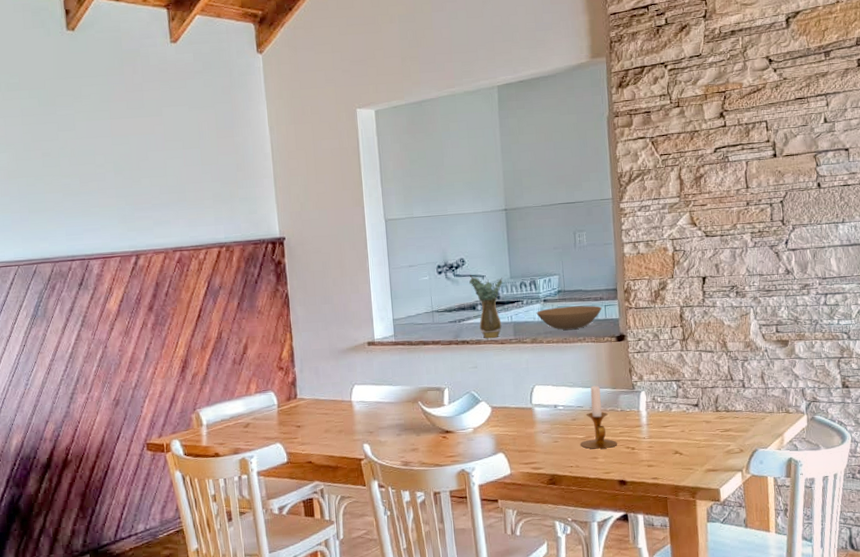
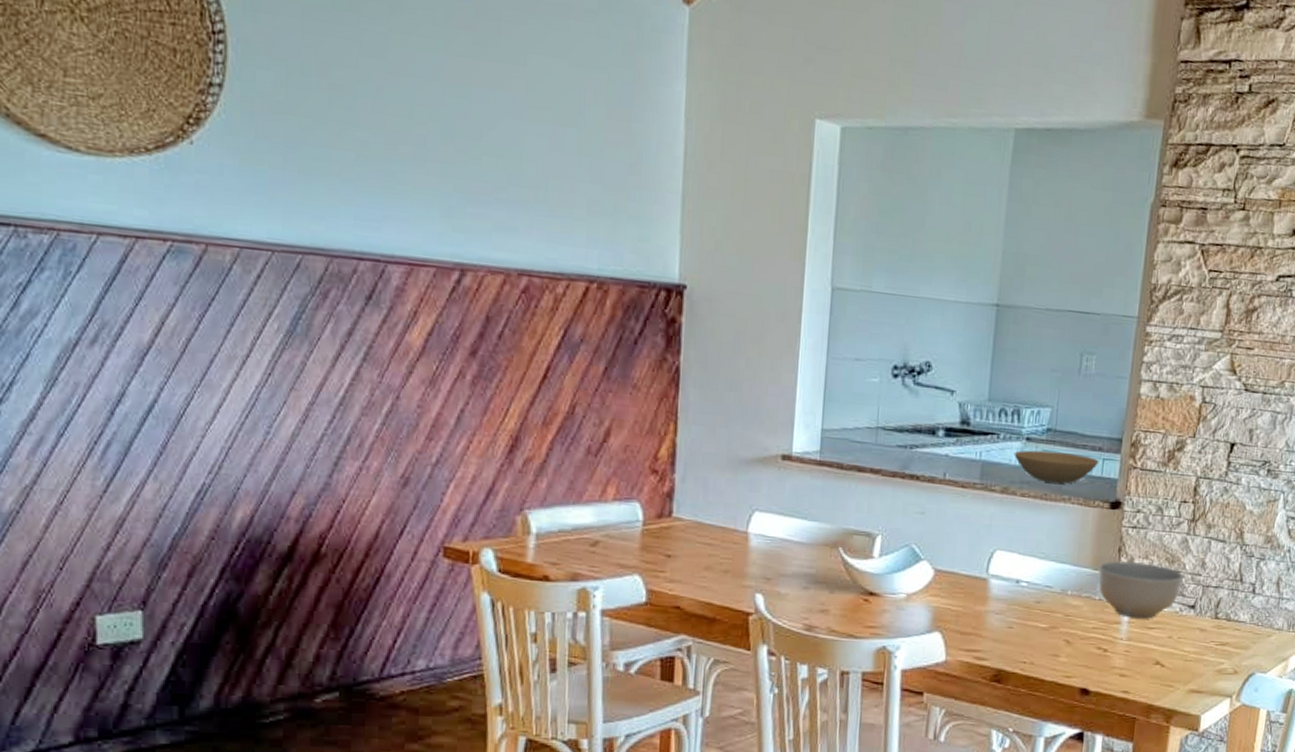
vase: present [469,274,503,339] -> none [933,385,978,479]
candlestick: present [580,385,618,449] -> none [1040,561,1088,645]
bowl: none [615,377,685,421] -> present [1098,561,1183,619]

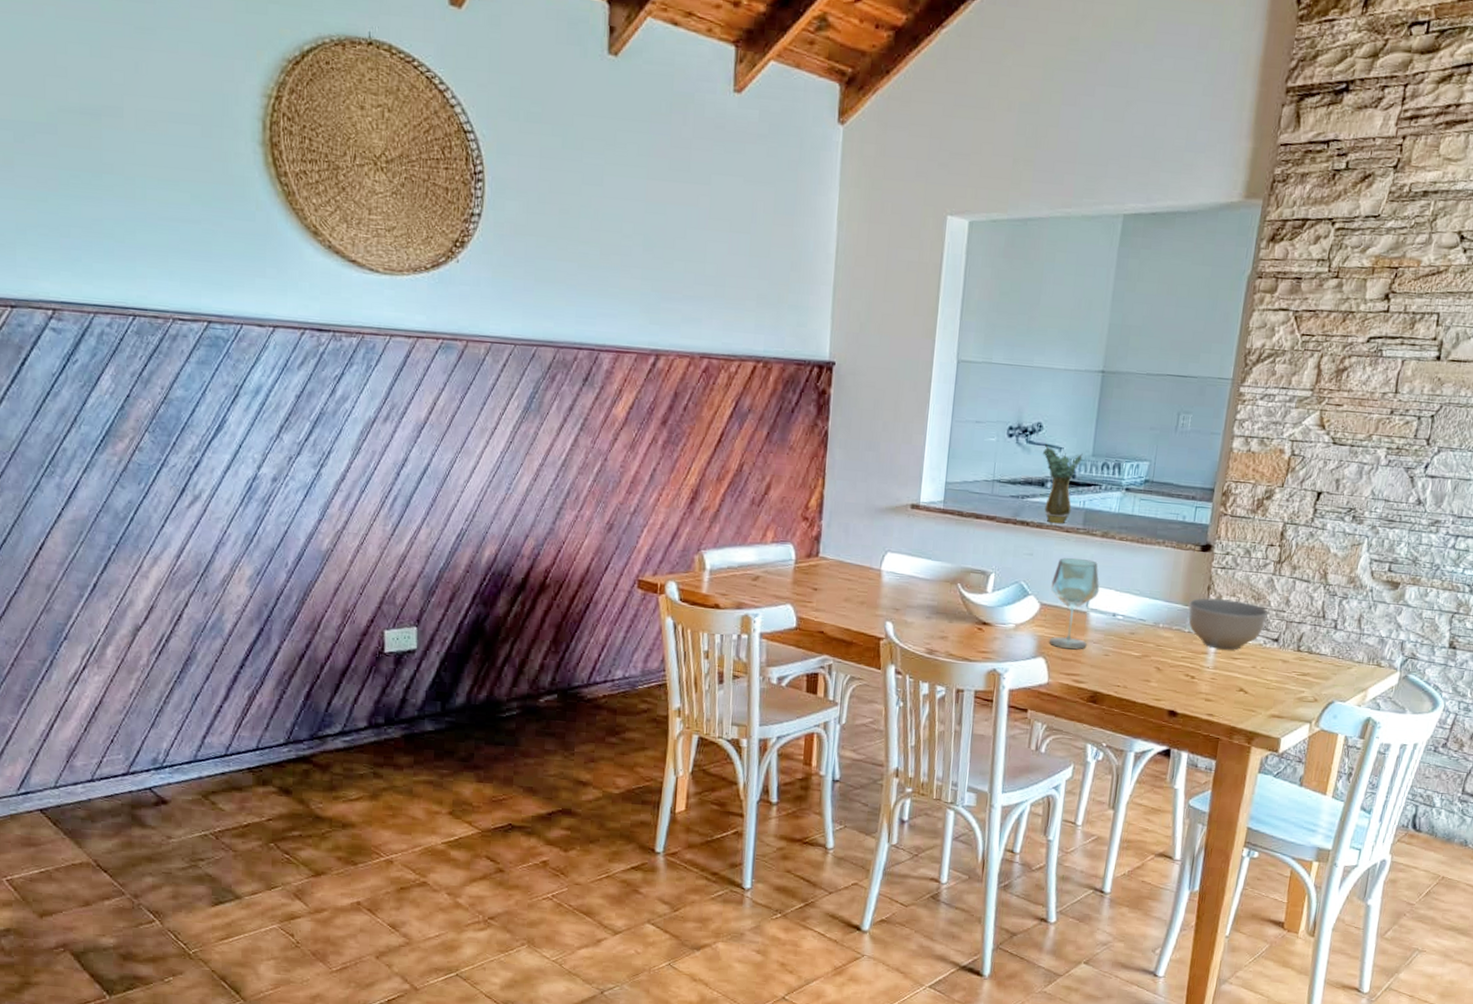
vase: none [933,385,978,479] -> present [1043,443,1083,524]
wine glass: none [945,516,1001,622] -> present [1049,557,1100,650]
bowl: present [1014,450,1099,484] -> none [1114,499,1192,529]

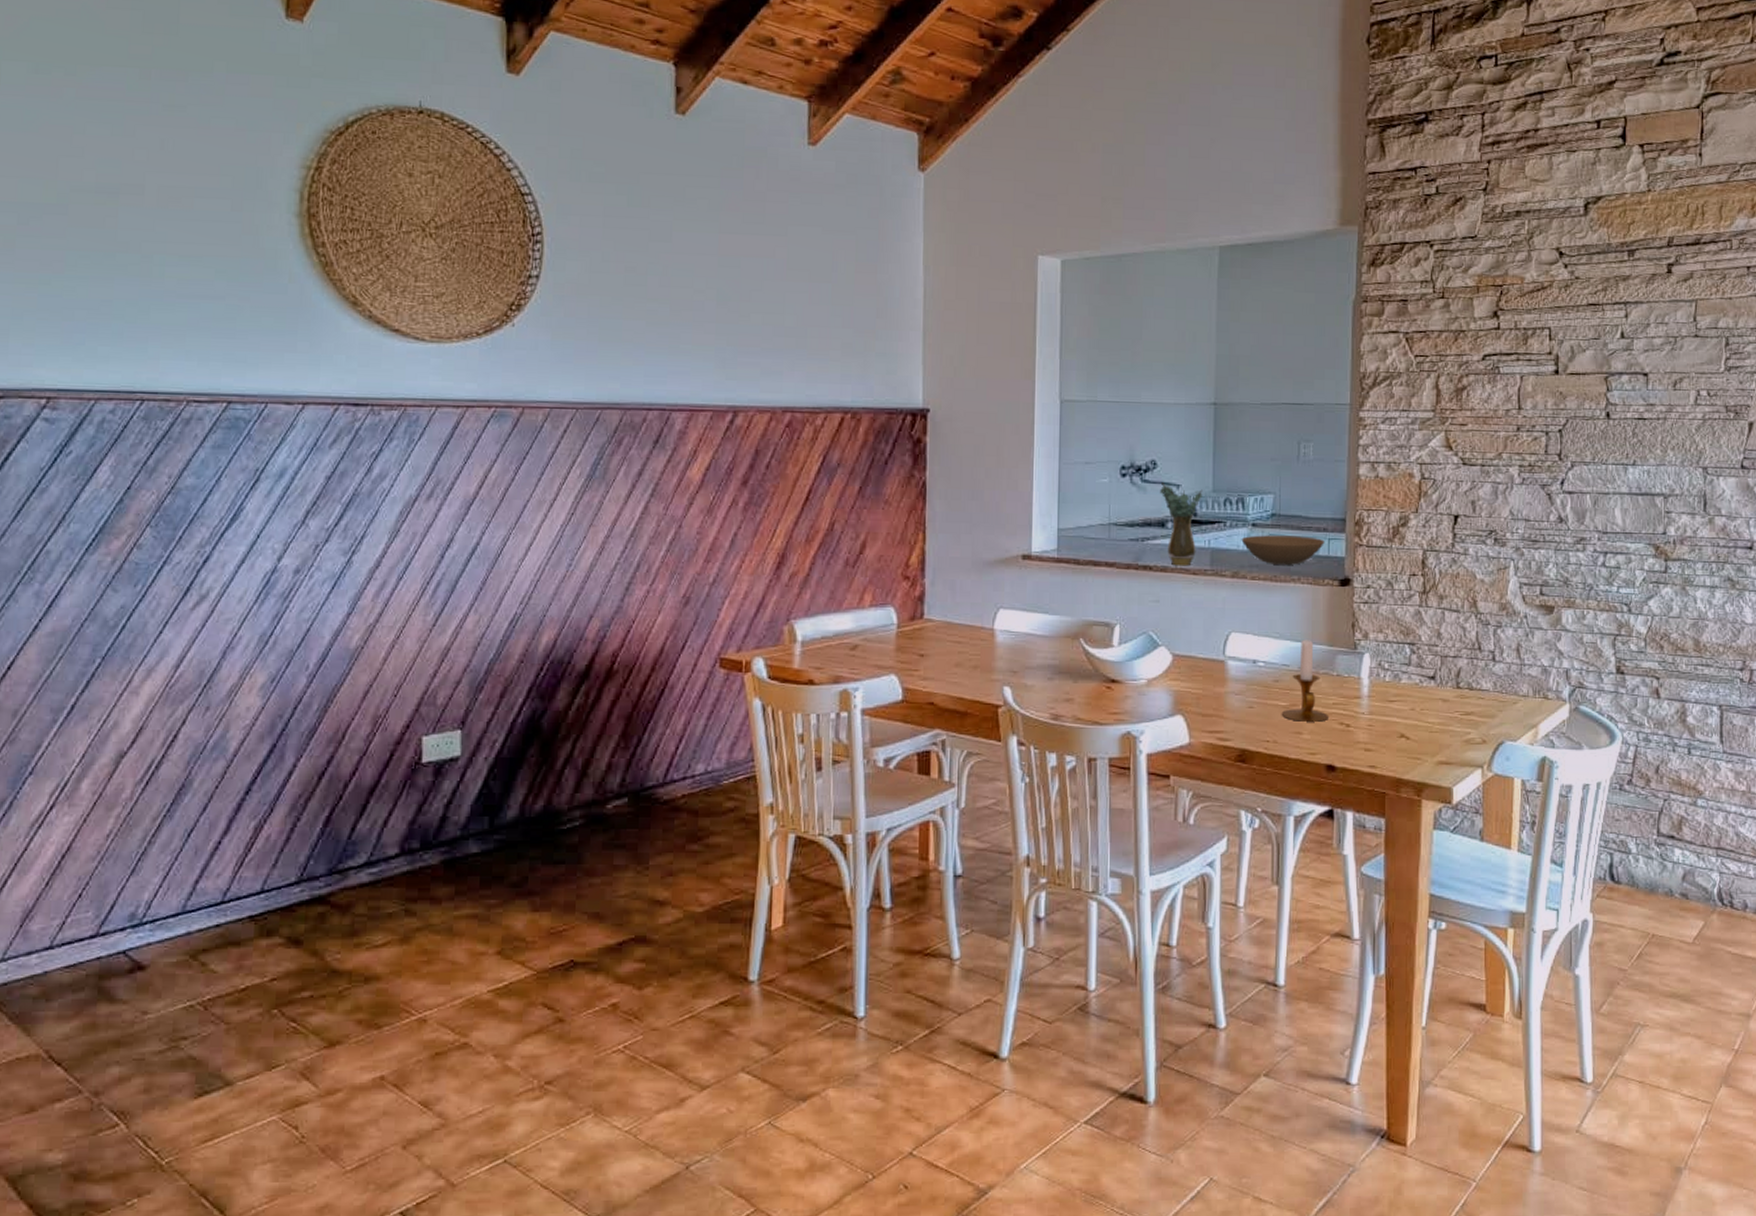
wine glass: present [1049,557,1100,650] -> none [1182,602,1236,704]
bowl: none [1114,499,1192,529] -> present [1241,535,1325,565]
candlestick: none [1133,598,1177,672] -> present [1281,640,1330,722]
bowl: present [1188,598,1268,650] -> none [1333,636,1420,692]

